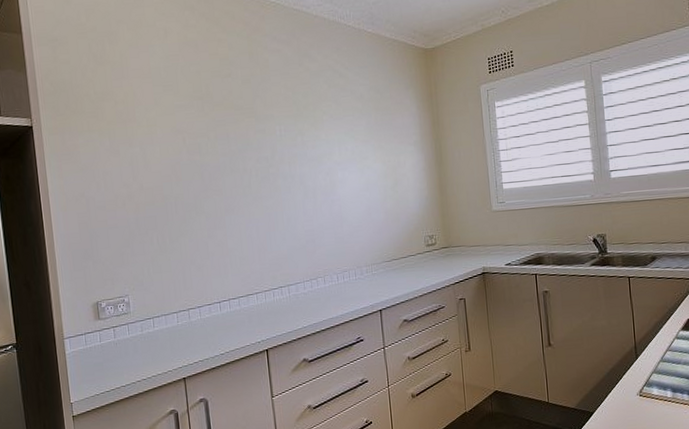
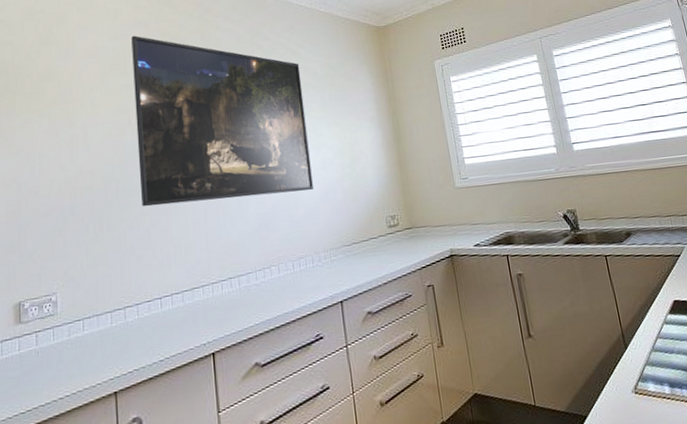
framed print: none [182,55,357,222] -> present [131,35,313,207]

